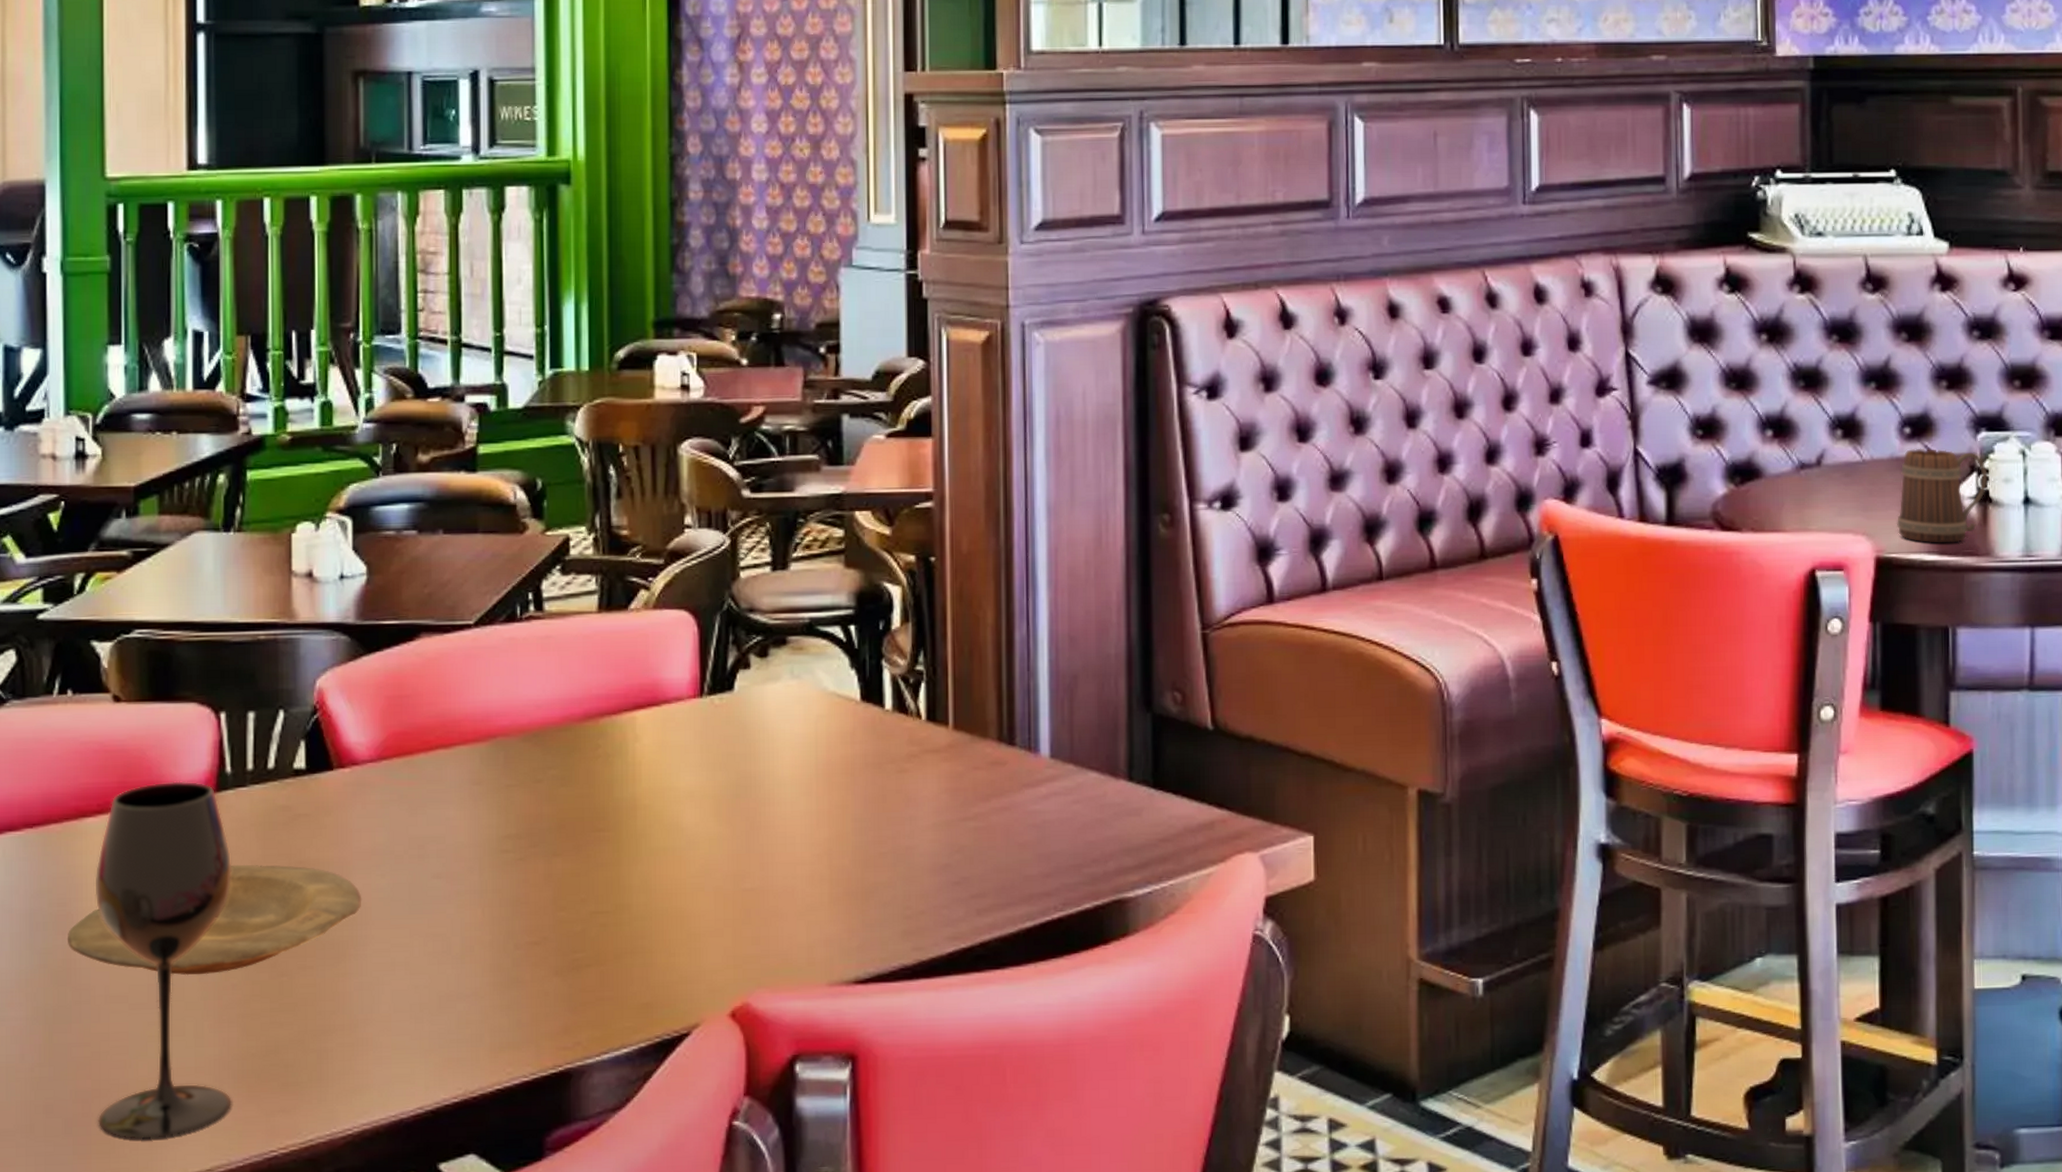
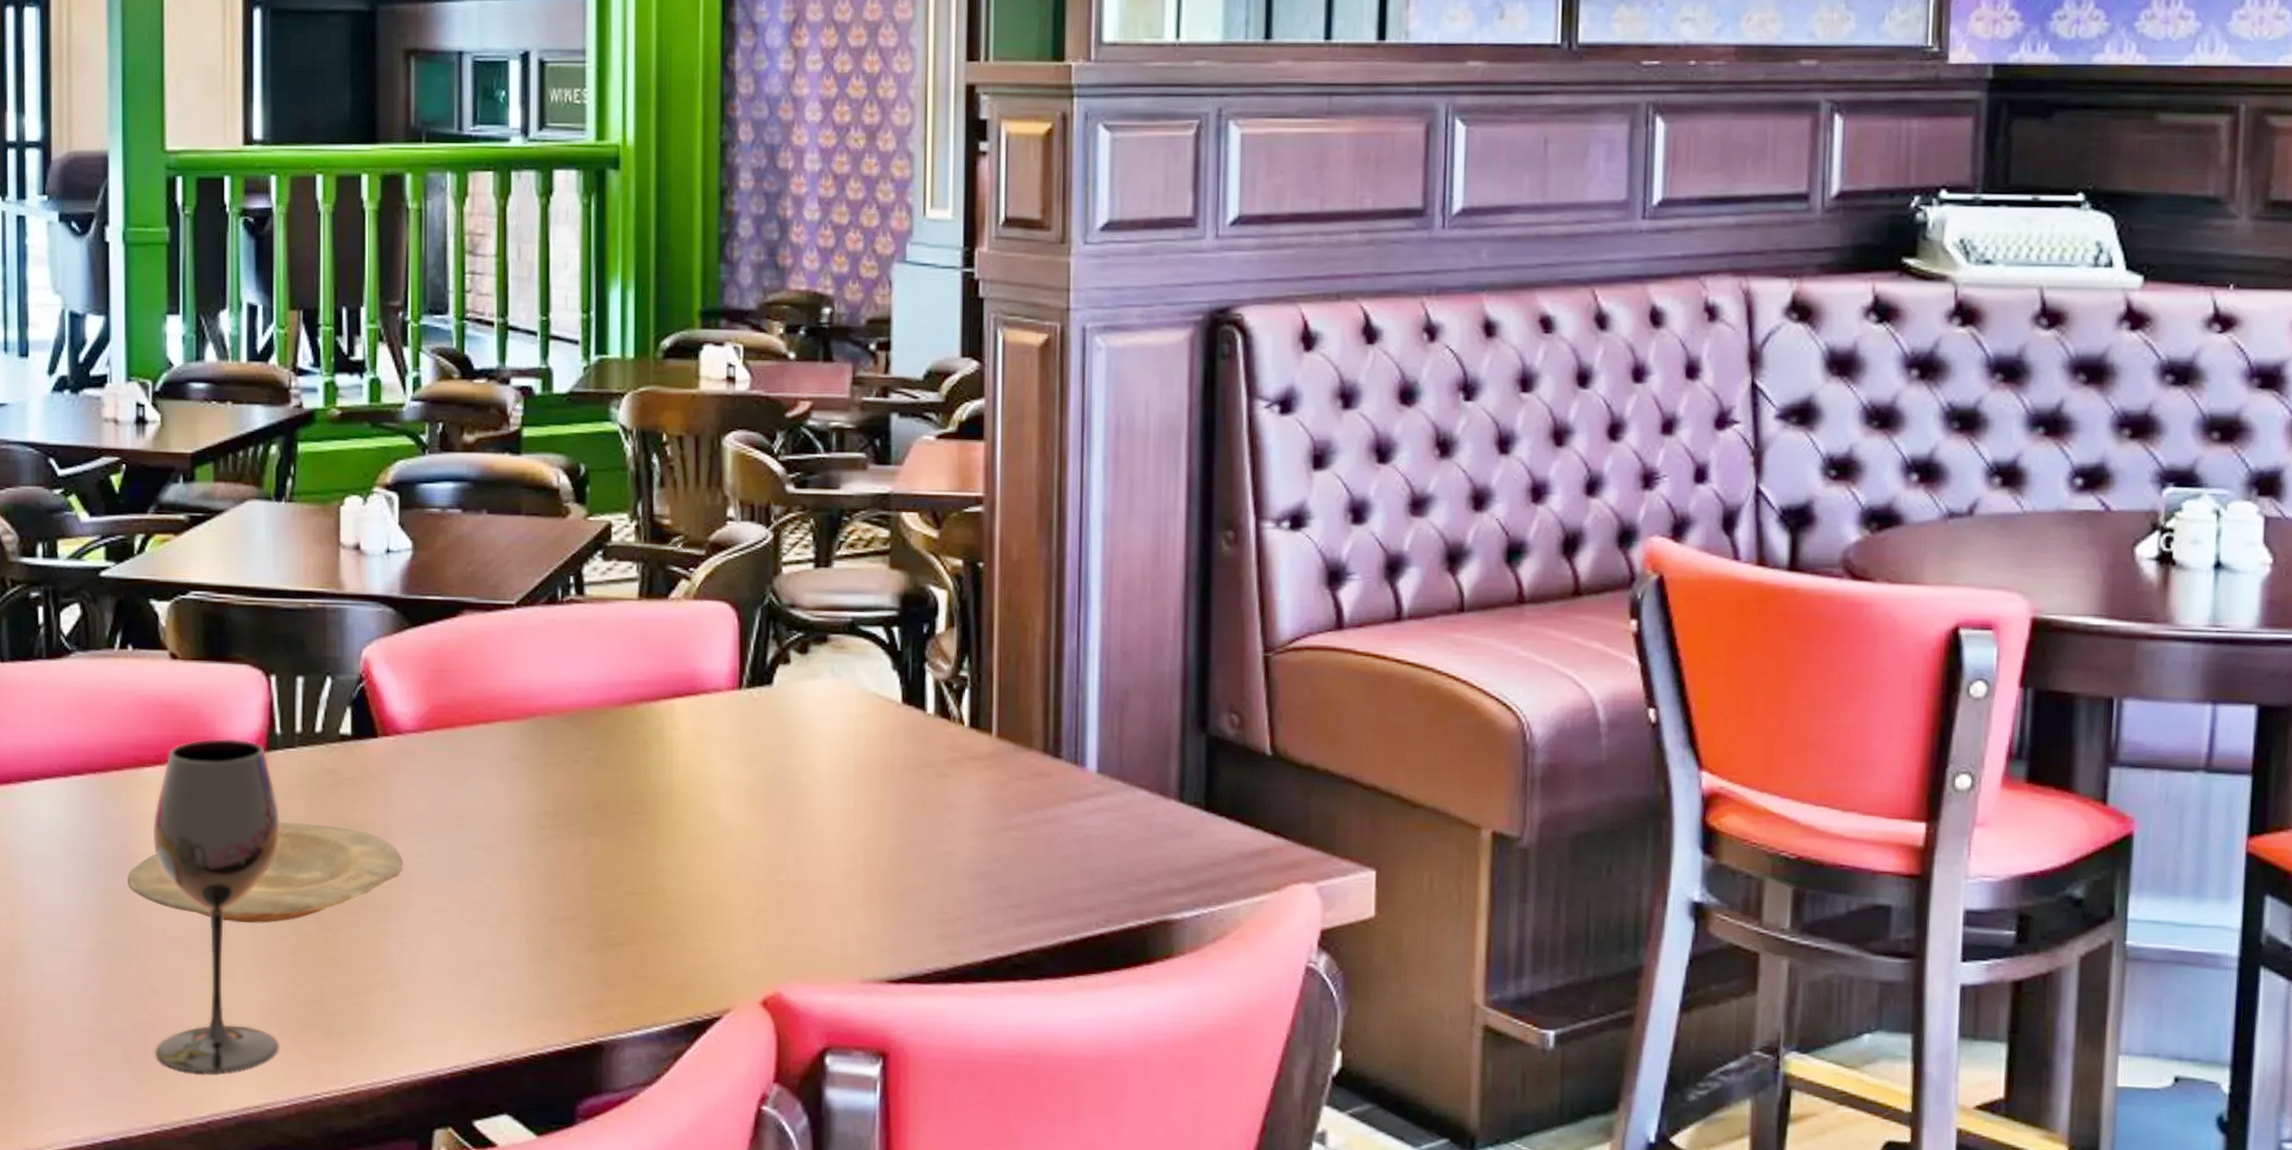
beer mug: present [1896,448,1988,543] -> none [2058,501,2173,607]

